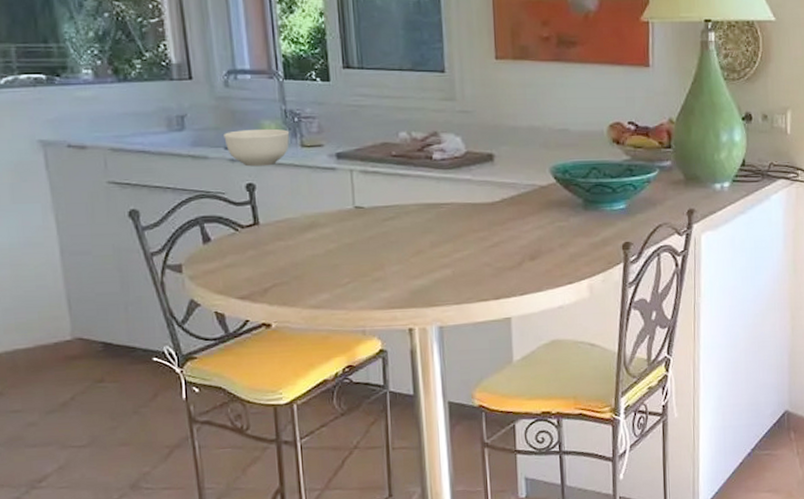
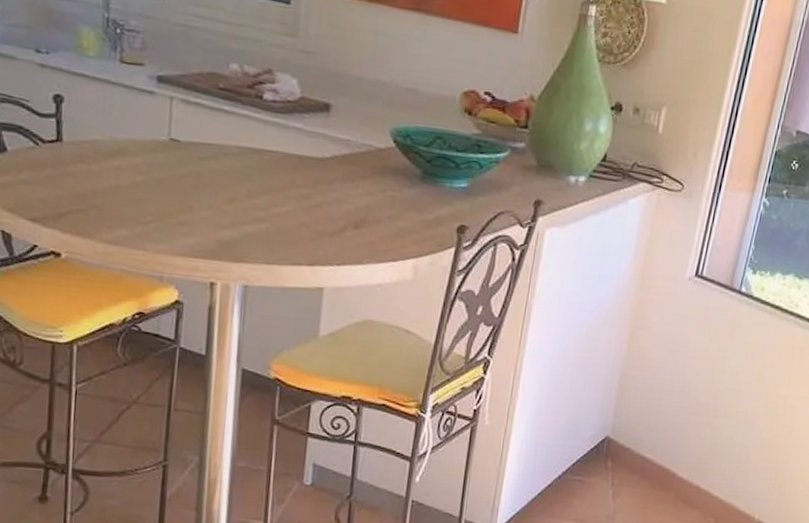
bowl: present [223,128,290,167] -> none [36,32,110,79]

